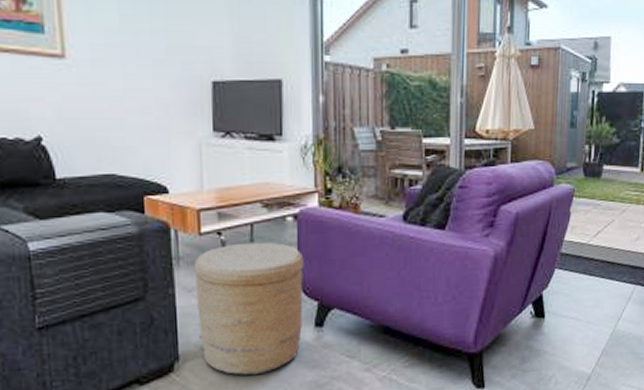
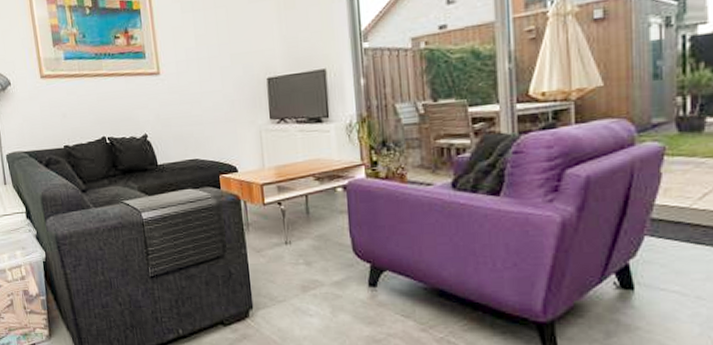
woven basket: present [194,242,304,376] -> none [260,210,357,326]

